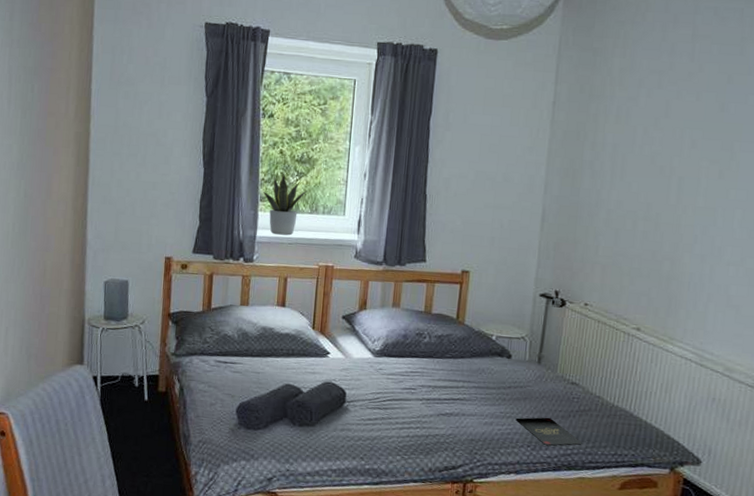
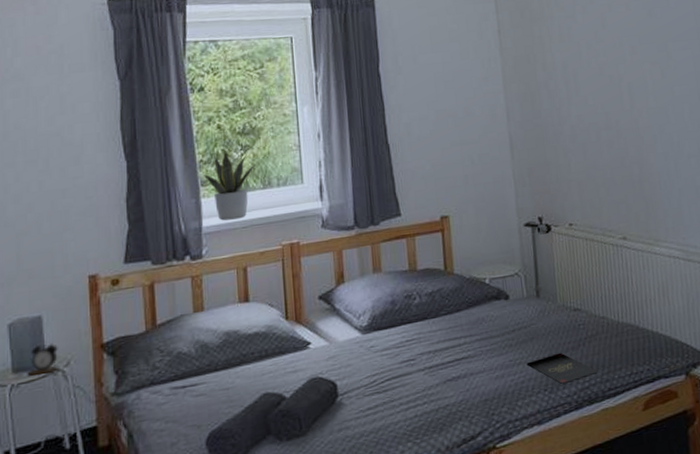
alarm clock: none [115,301,138,326] -> present [28,341,60,376]

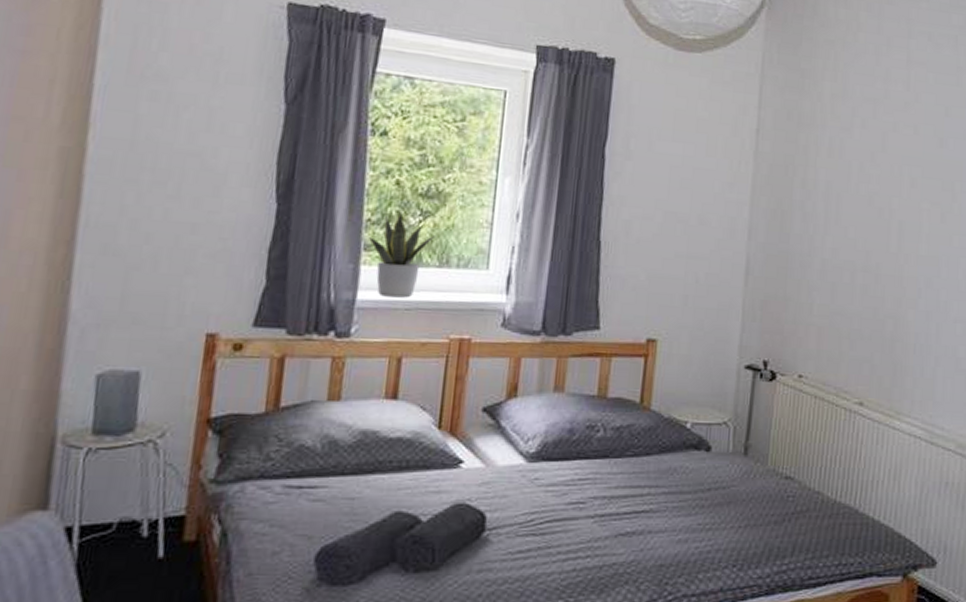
alarm clock: present [28,341,60,376] -> none [112,404,154,443]
playing card: present [526,352,598,384] -> none [717,525,800,562]

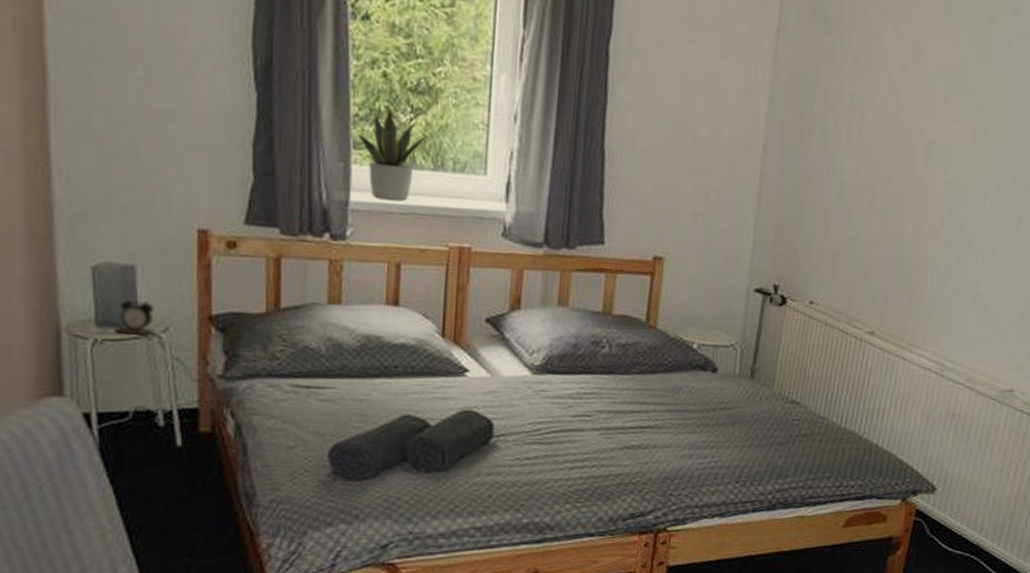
alarm clock: none [112,404,154,443] -> present [116,297,156,336]

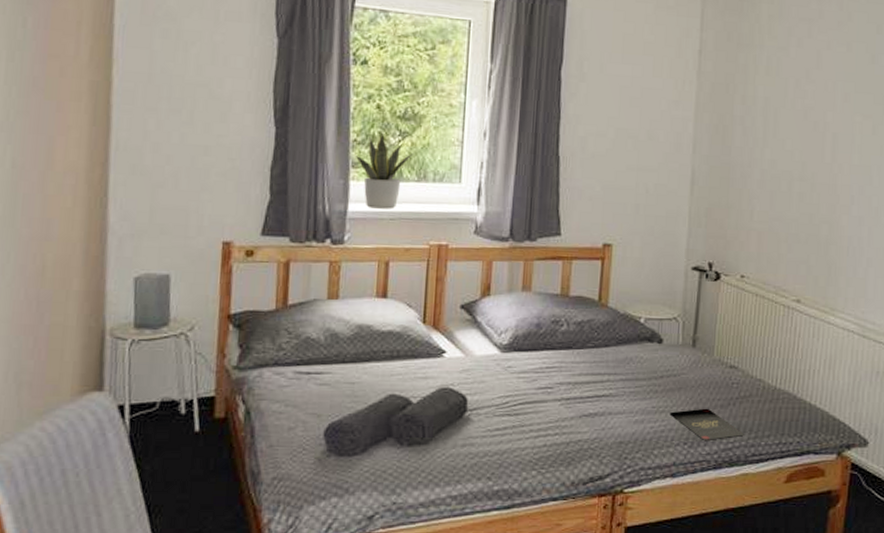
alarm clock: present [116,297,156,336] -> none [150,302,184,335]
playing card: none [721,445,802,480] -> present [670,408,744,440]

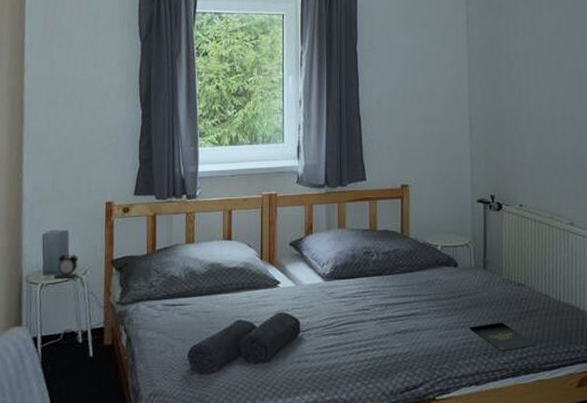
alarm clock: none [150,302,184,335] -> present [55,252,79,280]
potted plant: present [355,132,414,209] -> none [201,107,246,168]

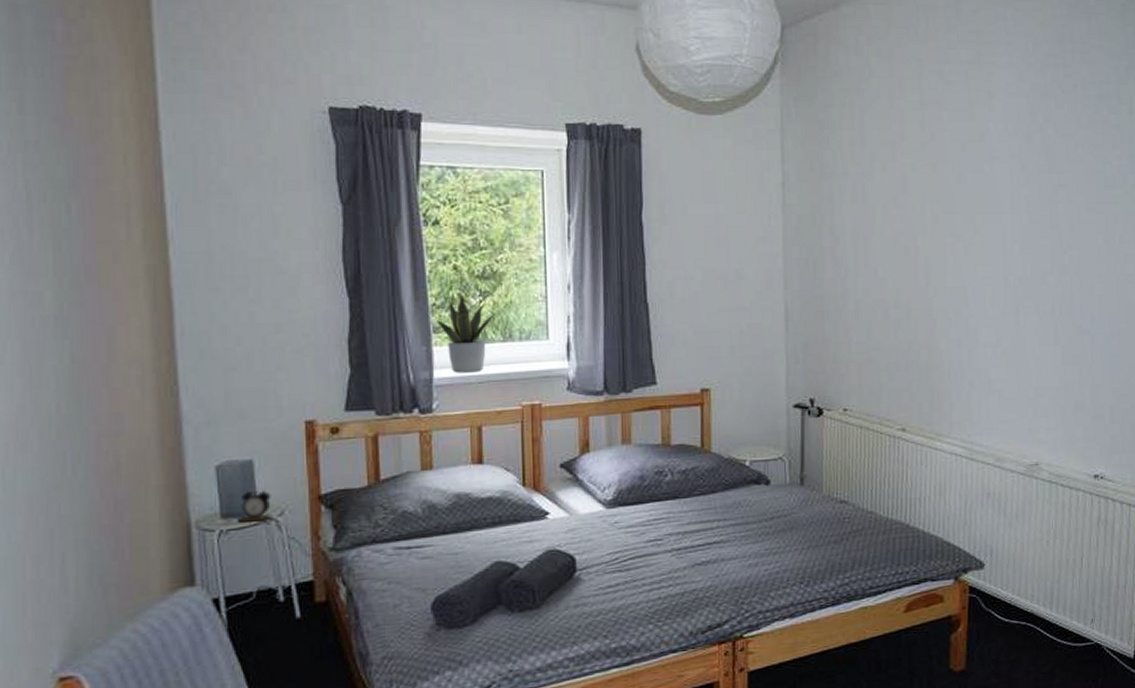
potted plant: none [201,107,246,168] -> present [435,294,497,373]
playing card: present [469,322,536,351] -> none [783,545,860,578]

